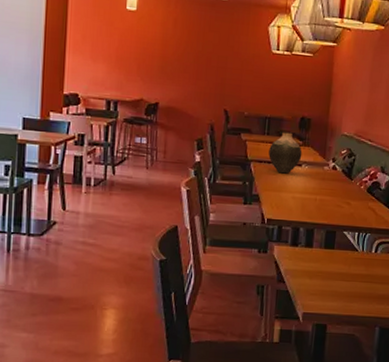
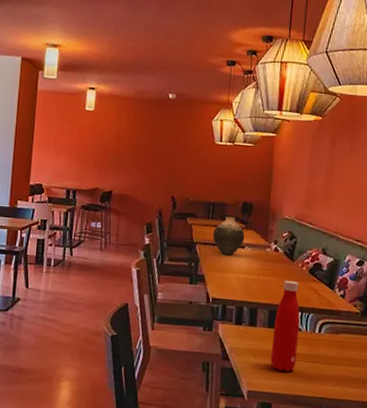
bottle: none [326,199,357,292] -> present [270,280,300,372]

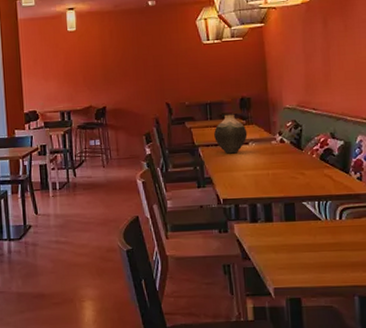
bottle: present [270,280,300,372] -> none [291,170,320,264]

